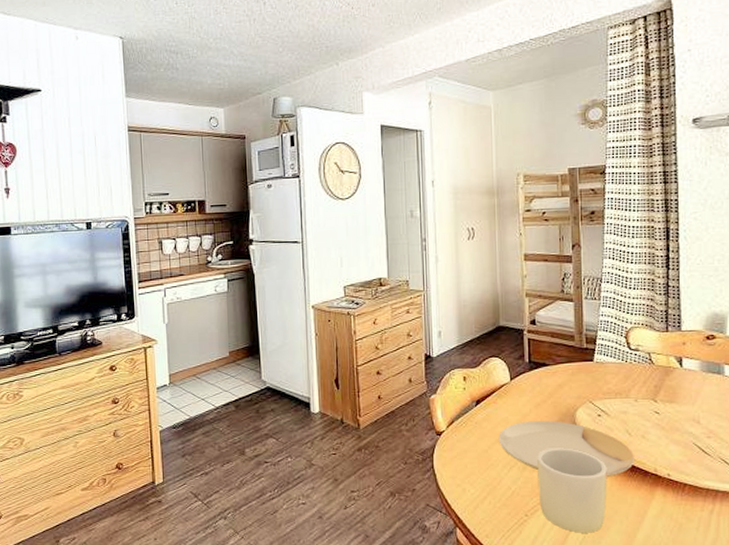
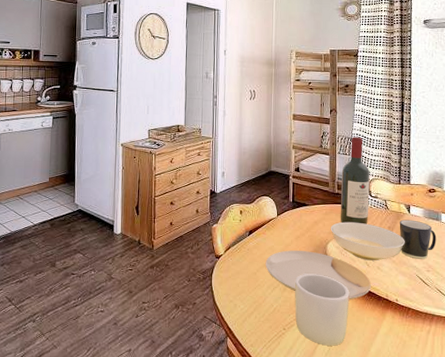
bowl: none [579,382,677,429] -> present [330,222,405,261]
wine bottle: none [590,276,628,385] -> present [340,137,370,225]
mug: none [668,375,719,424] -> present [399,219,437,259]

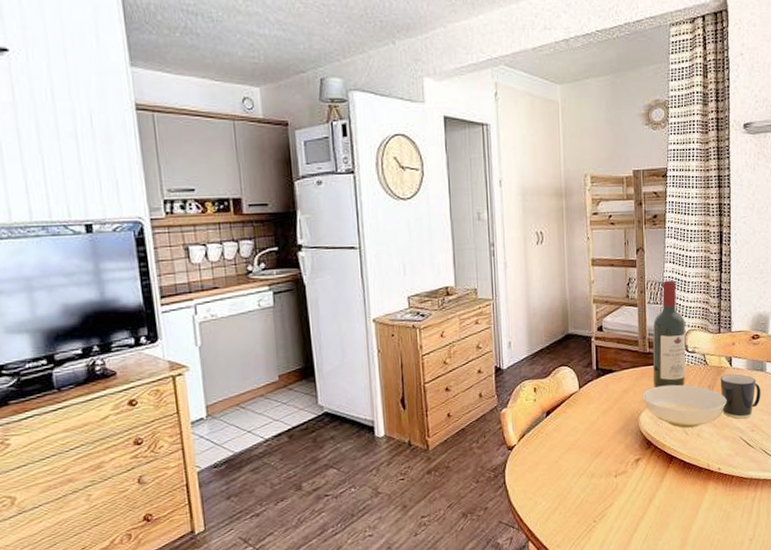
plate: present [265,250,372,300] -> none [568,426,691,477]
mug: present [294,273,350,346] -> none [604,451,667,533]

